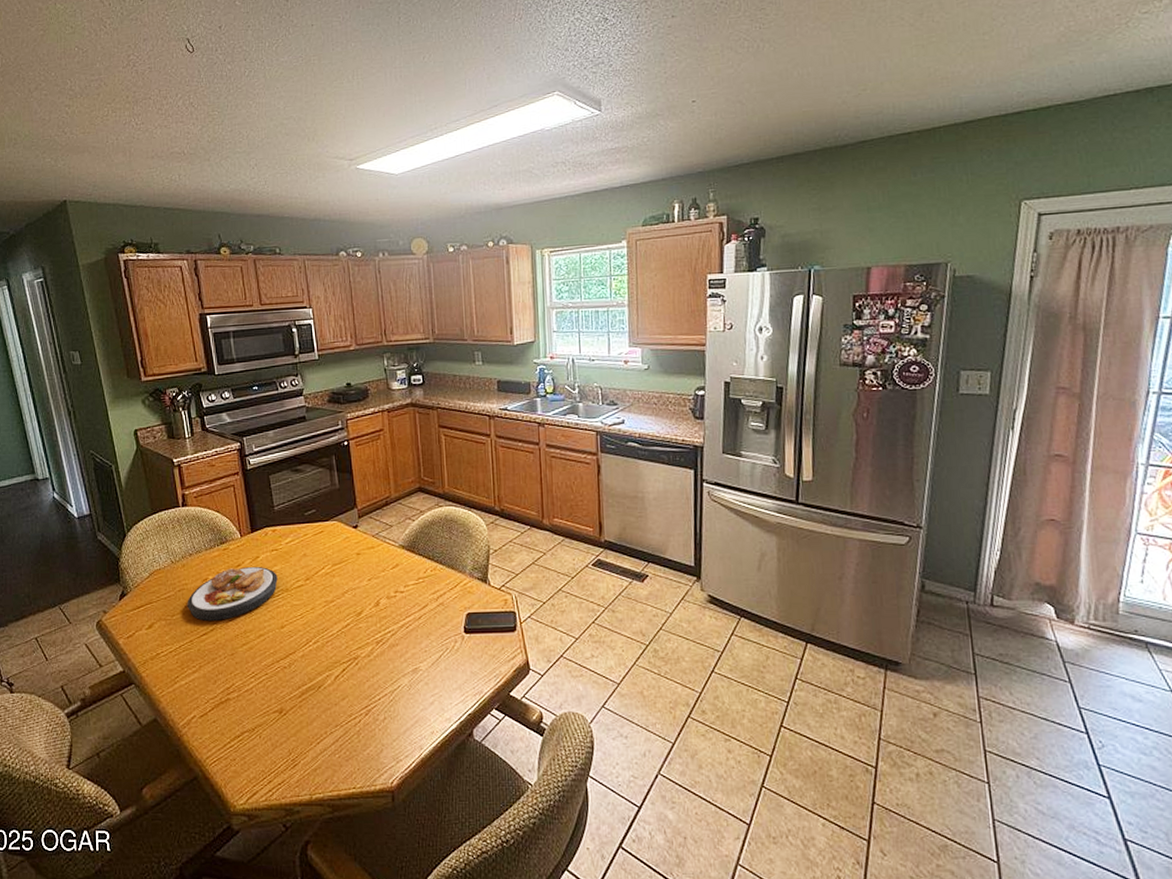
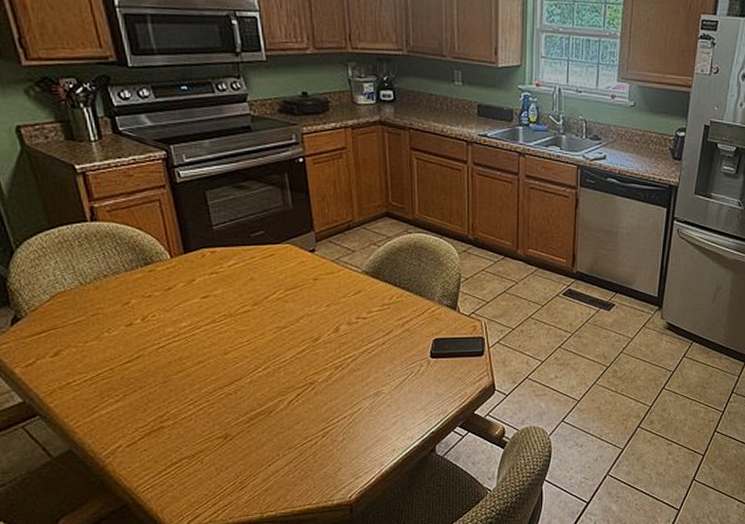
plate: present [187,566,278,621] -> none [103,290,219,348]

